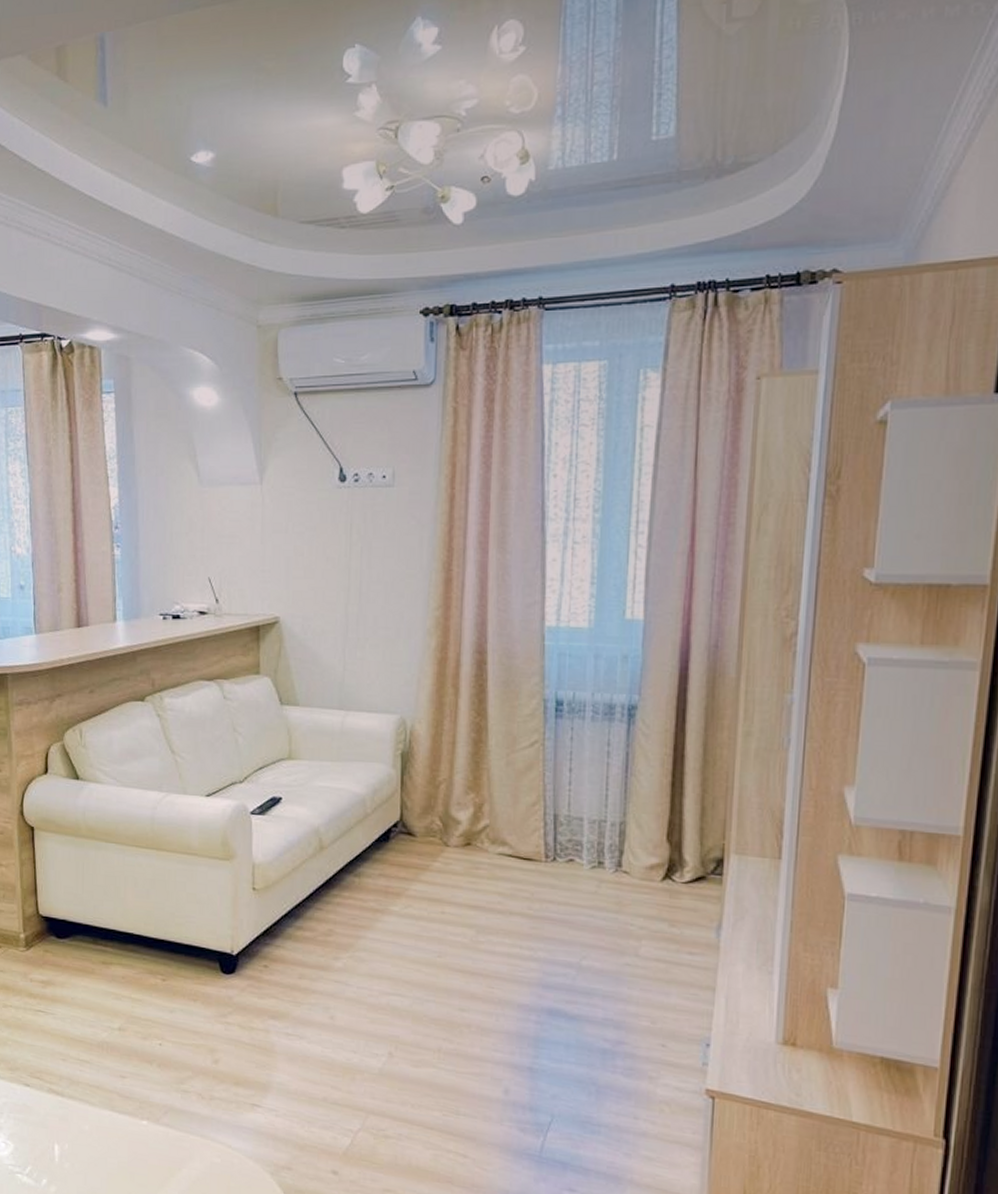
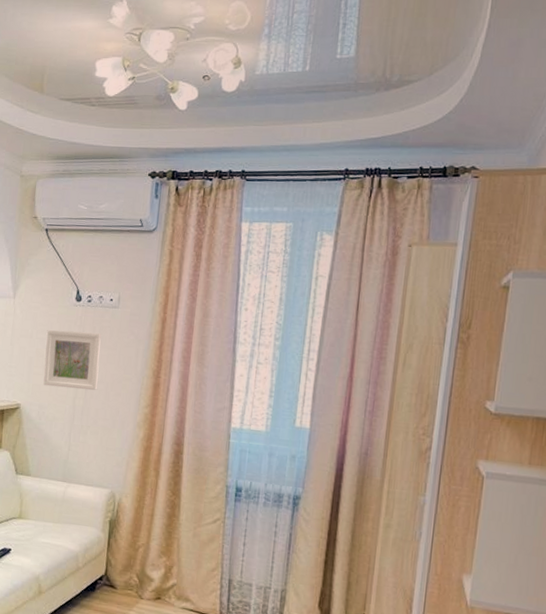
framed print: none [305,520,375,594] -> present [43,329,101,391]

